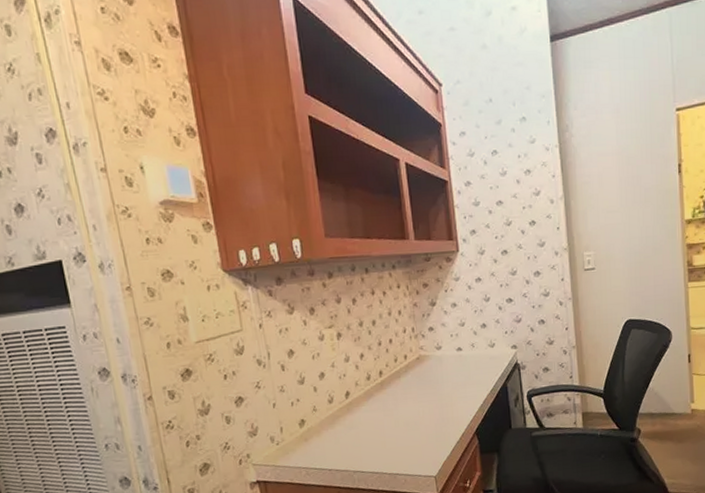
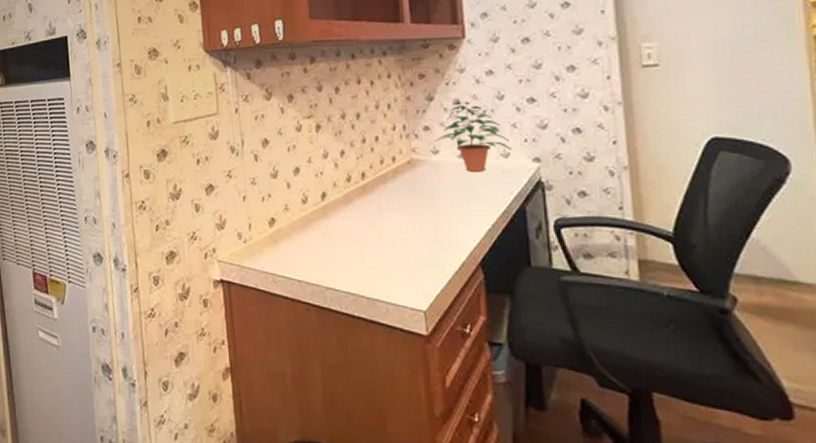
potted plant: none [438,304,496,362] -> present [435,101,511,172]

